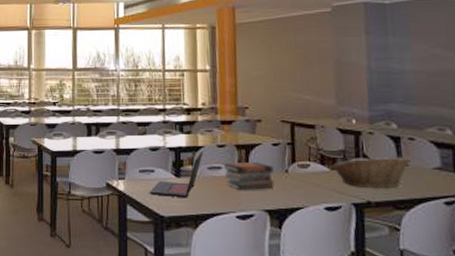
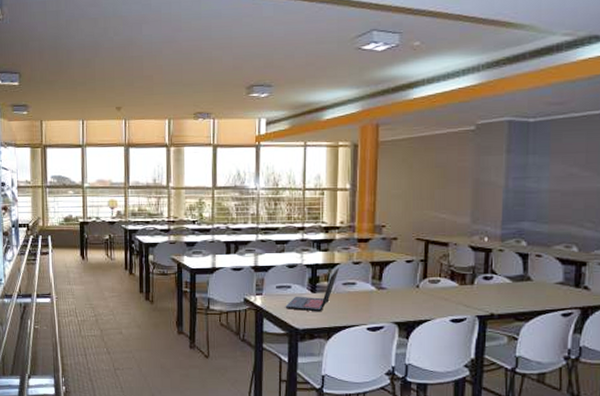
book stack: present [223,162,275,190] -> none [357,278,405,304]
fruit basket: present [331,156,410,188] -> none [460,272,535,301]

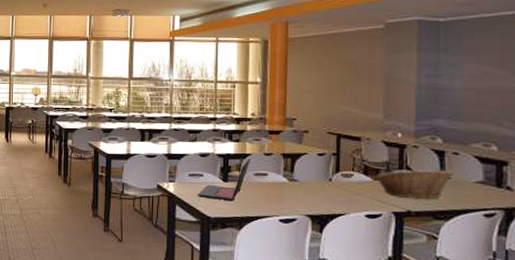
fruit basket: none [460,272,535,301] -> present [374,168,453,199]

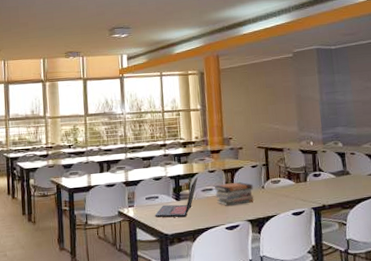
book stack: none [269,170,318,196] -> present [214,182,254,206]
fruit basket: present [374,168,453,199] -> none [296,167,352,195]

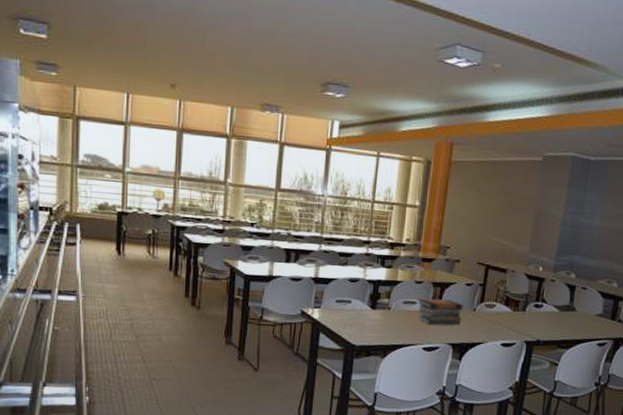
laptop: present [154,177,198,218] -> none [343,286,401,329]

